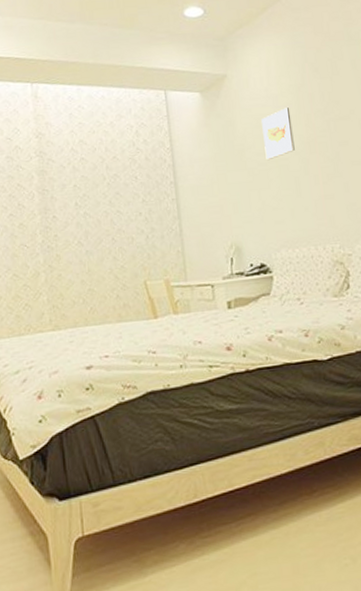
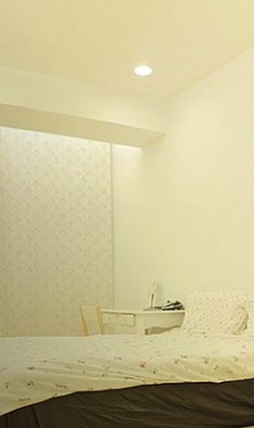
wall art: present [261,107,295,161] -> none [191,169,218,215]

